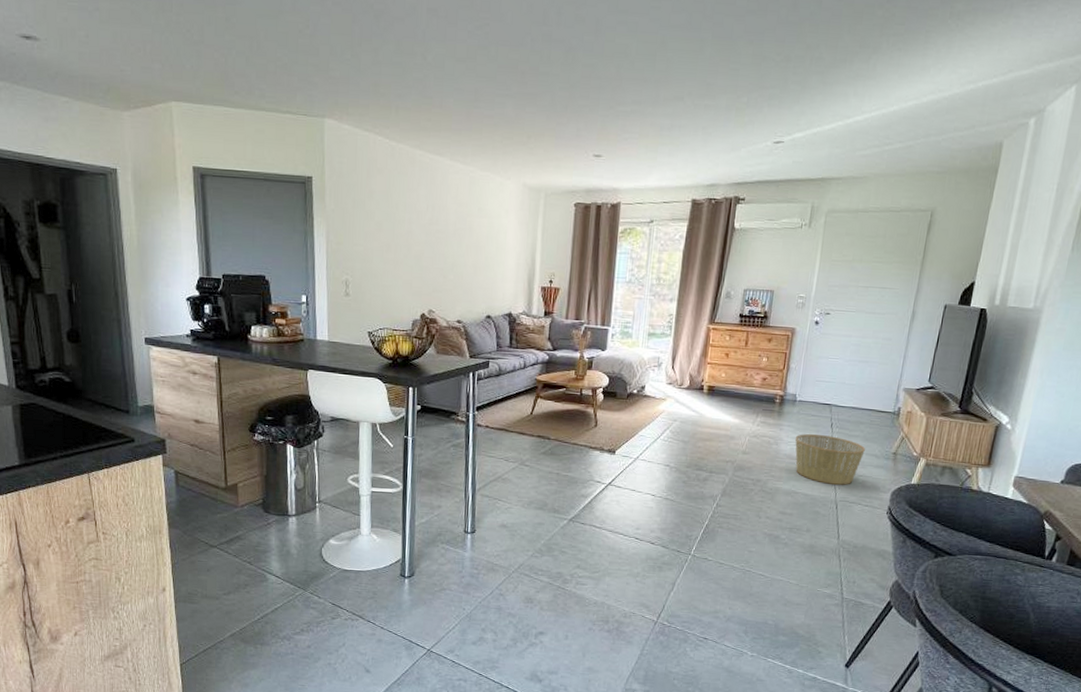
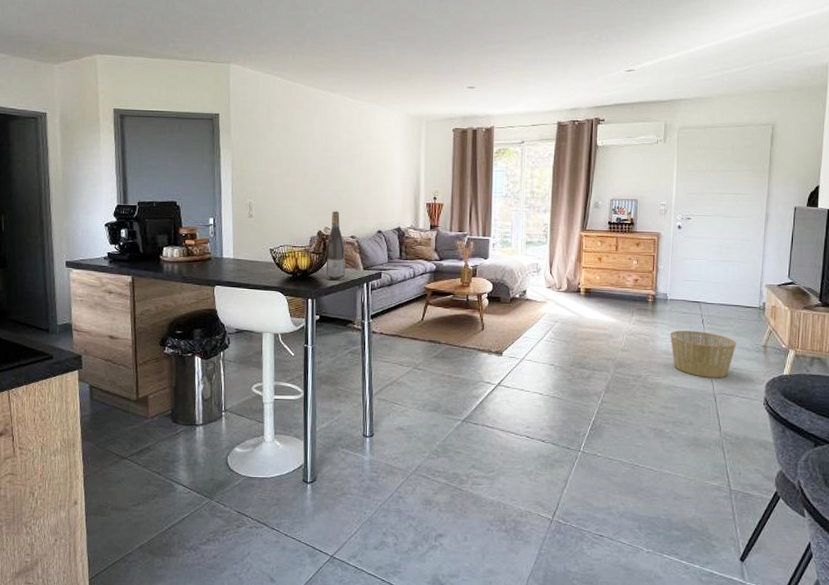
wine bottle: none [429,292,451,369] -> present [326,211,346,281]

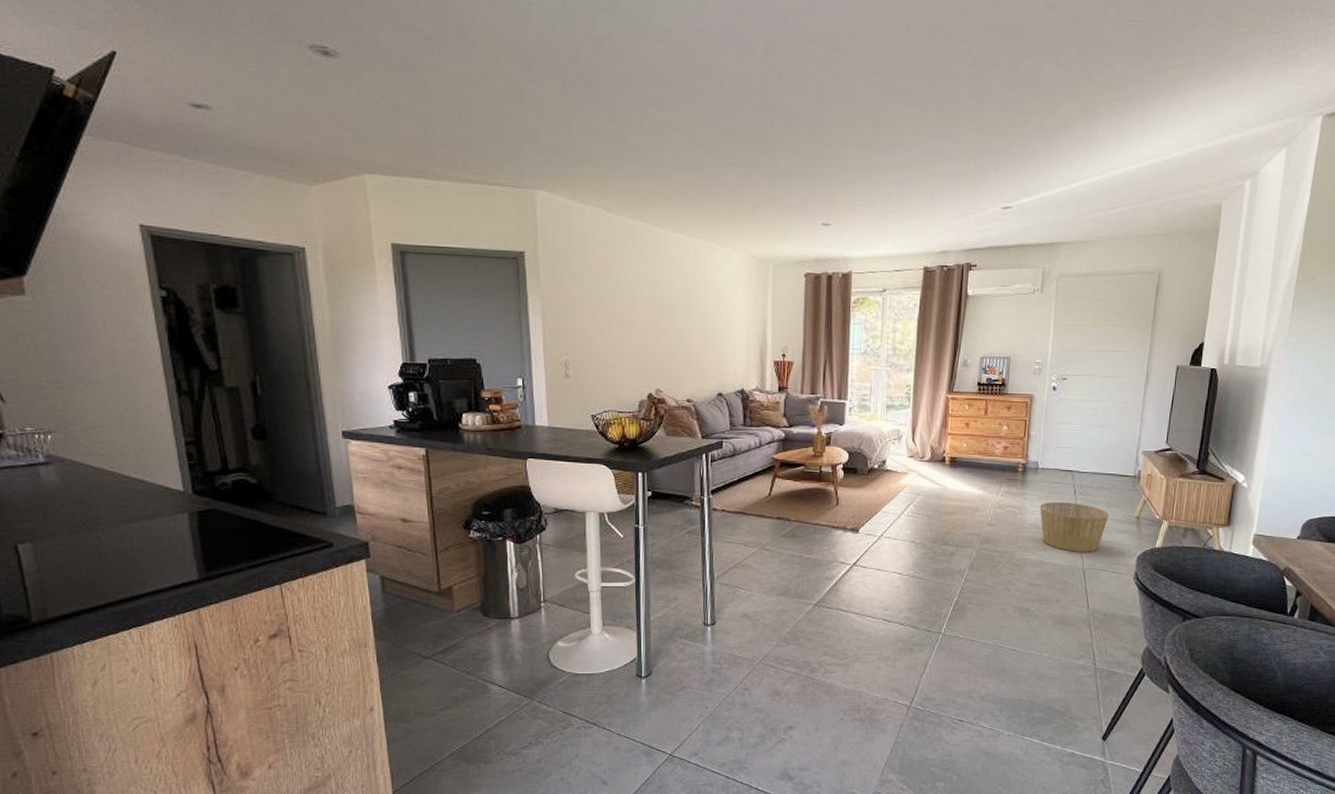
wine bottle: present [326,211,346,281] -> none [658,370,682,451]

